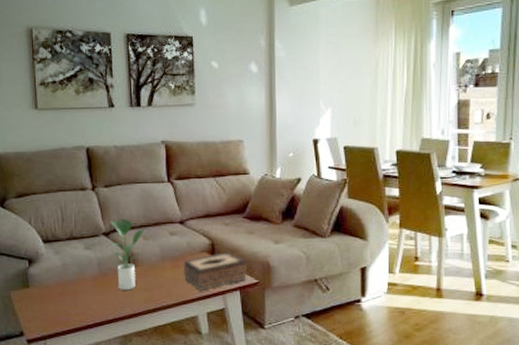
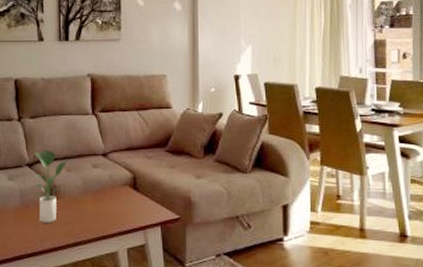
tissue box: present [182,251,248,291] -> none [104,185,169,226]

